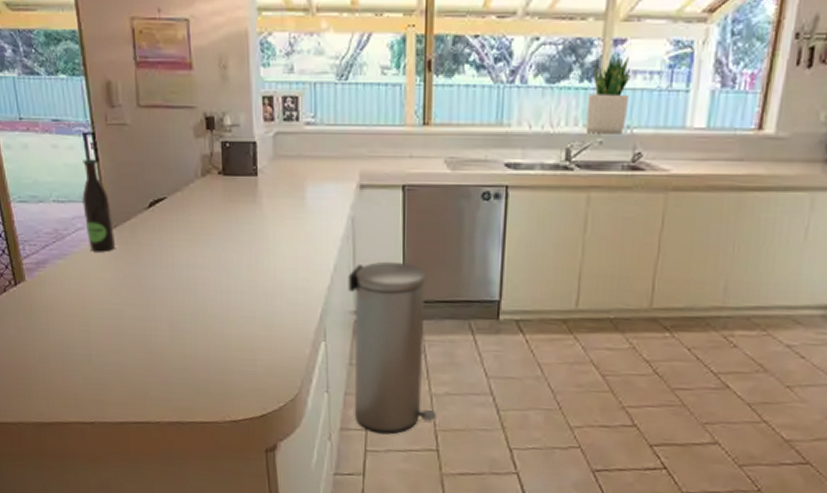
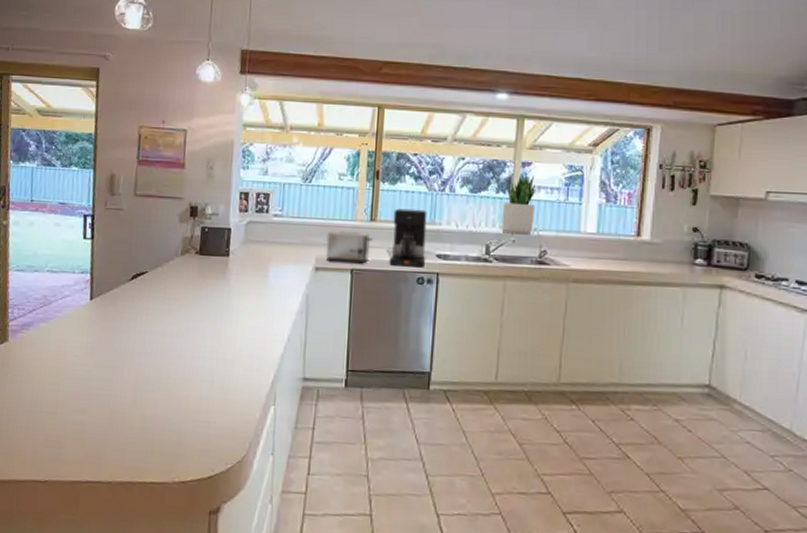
bottle: present [82,159,116,252] -> none [72,236,98,318]
pedal bin: present [348,261,437,435] -> none [295,334,372,498]
toaster: none [371,138,426,178] -> present [325,230,372,264]
coffee maker: none [448,107,493,180] -> present [389,208,427,268]

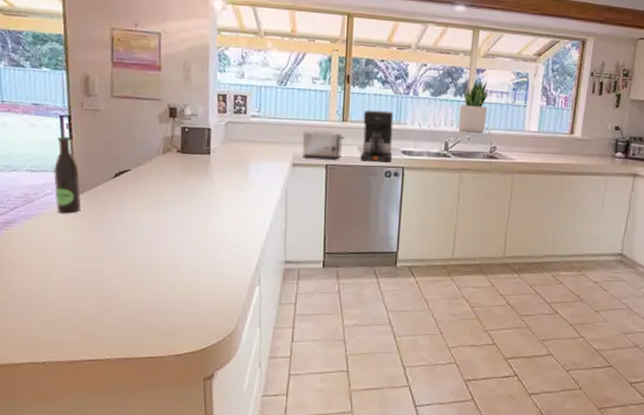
bottle: none [72,236,98,318] -> present [54,136,82,214]

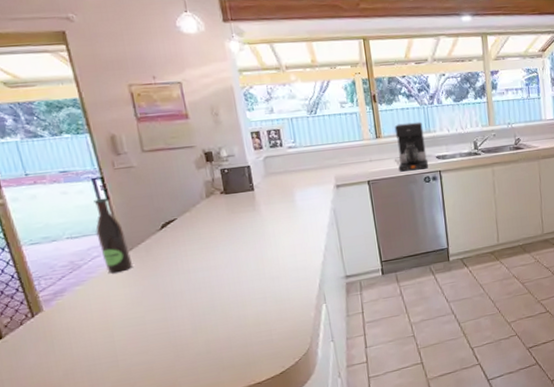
toaster: present [302,129,344,160] -> none [340,148,382,178]
planter: present [458,79,490,135] -> none [481,80,507,131]

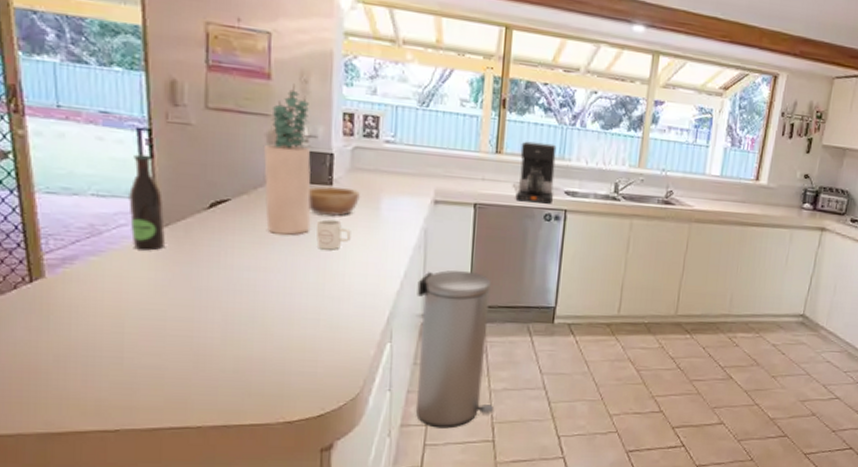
vase: none [194,118,244,238] -> present [264,83,311,235]
bowl: none [237,190,279,216] -> present [308,186,361,216]
mug: none [248,217,277,243] -> present [316,219,351,250]
pedal bin: none [336,234,417,363] -> present [415,270,495,429]

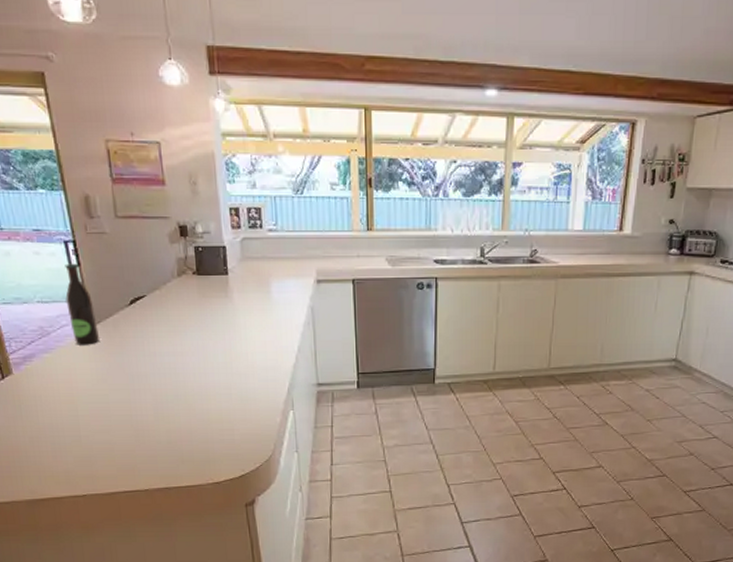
vase: present [264,83,311,235] -> none [168,186,214,322]
bowl: present [308,186,361,216] -> none [209,277,254,303]
mug: present [316,219,351,250] -> none [219,306,249,333]
pedal bin: present [415,270,495,429] -> none [310,341,389,482]
coffee maker: present [515,141,557,204] -> none [389,216,424,273]

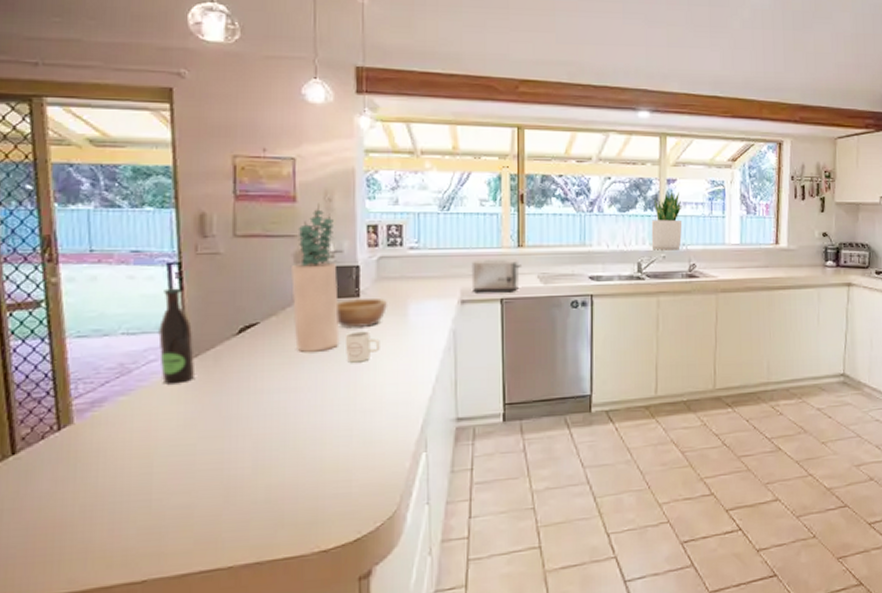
vase: none [168,186,214,322] -> present [291,203,340,352]
bowl: none [209,277,254,303] -> present [337,299,388,329]
mug: none [219,306,249,333] -> present [346,331,380,363]
toaster: none [325,242,371,274] -> present [471,258,521,293]
planter: none [494,174,528,237] -> present [651,190,684,252]

